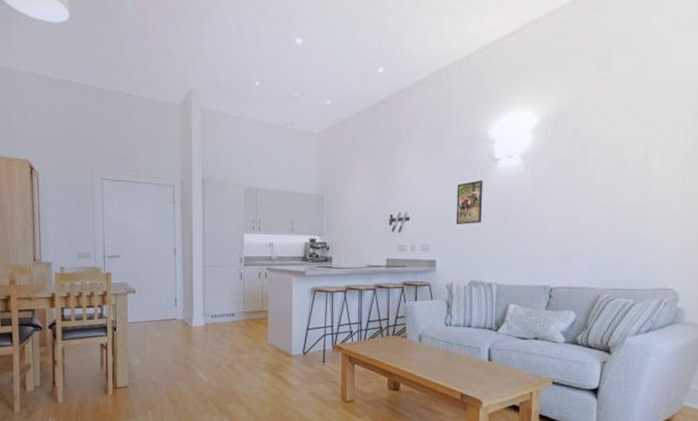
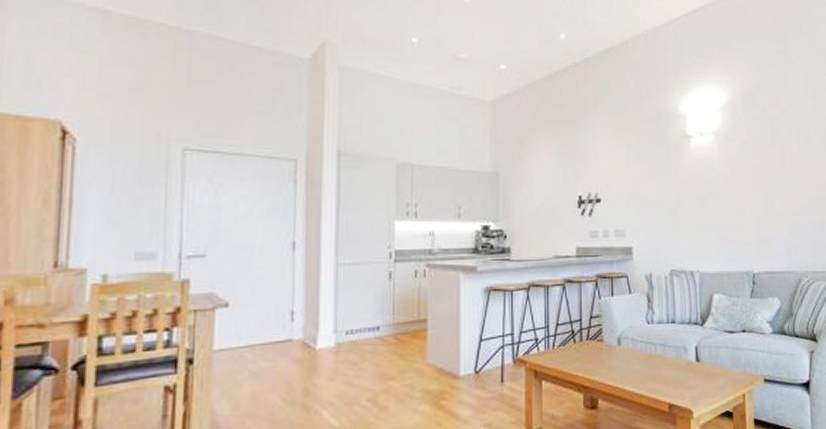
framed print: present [456,180,484,224] -> none [650,158,679,206]

